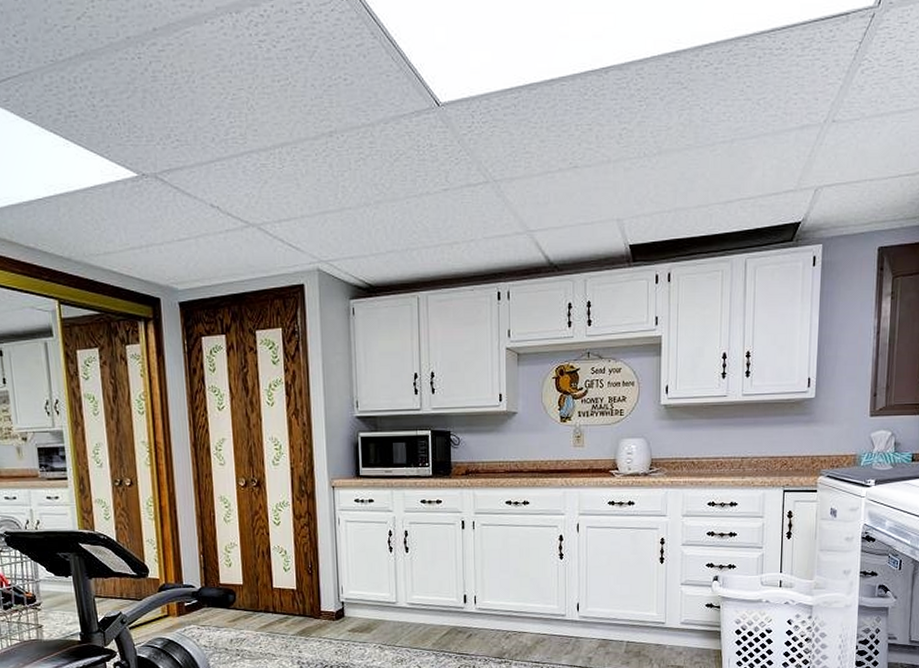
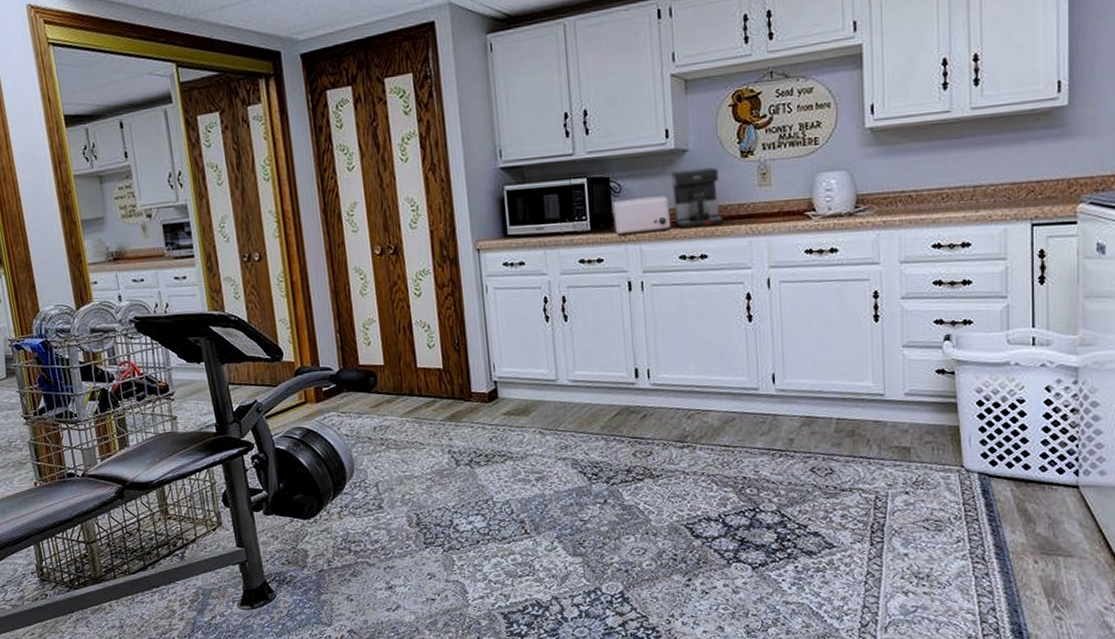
toaster: none [452,449,502,483] -> present [613,194,672,238]
coffee maker: none [501,428,544,480] -> present [670,167,724,230]

